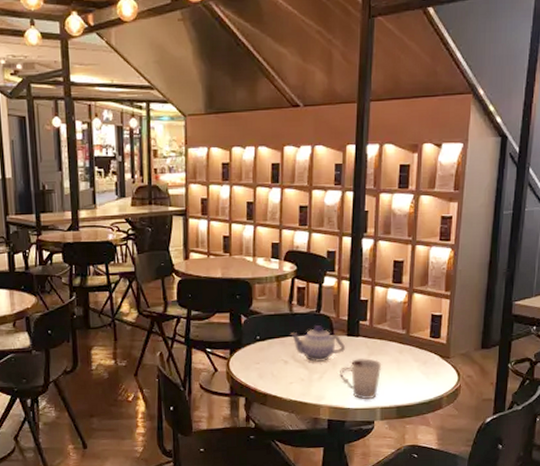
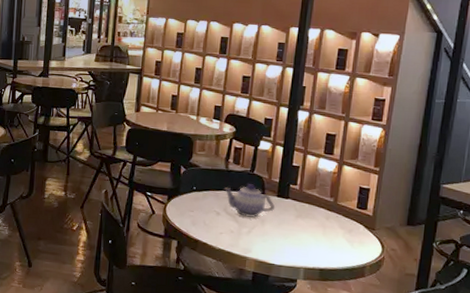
cup: present [340,358,382,399] -> none [267,219,309,258]

